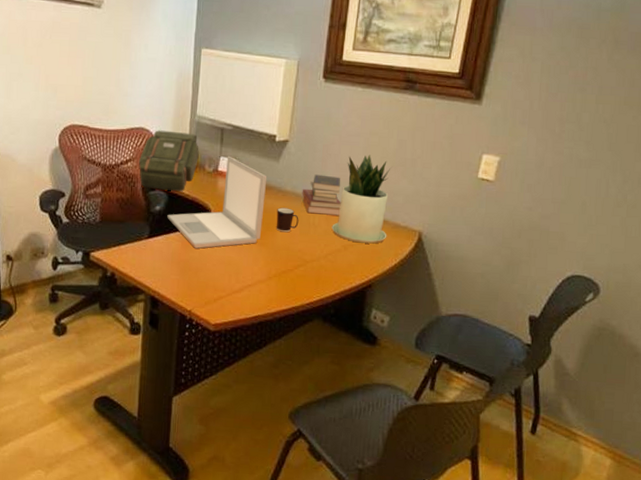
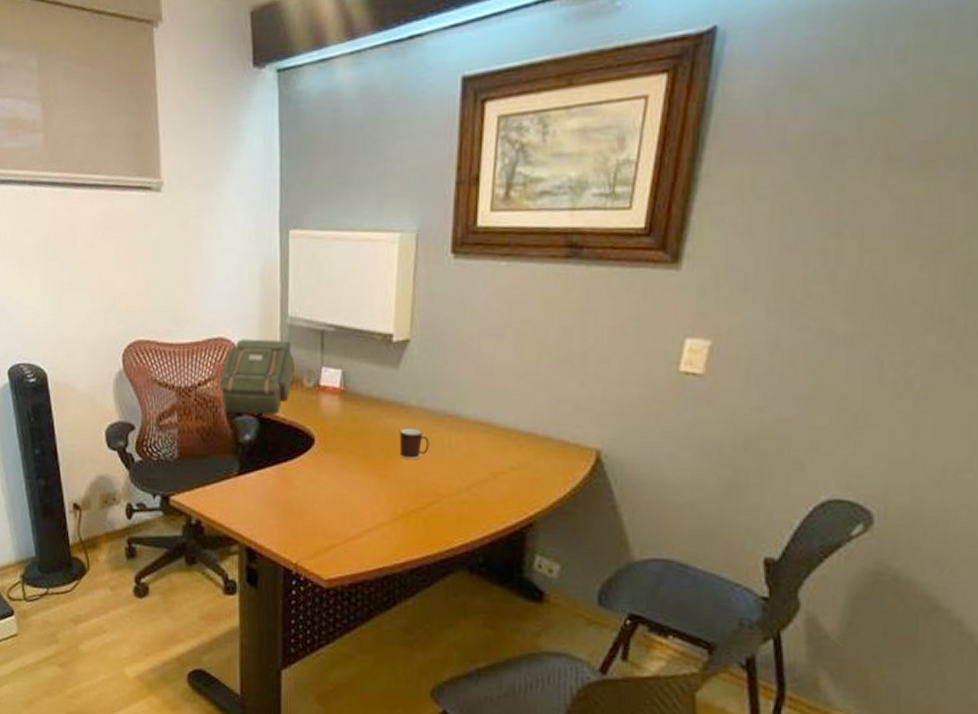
laptop: present [167,155,267,249] -> none [260,365,385,485]
books: present [302,174,341,216] -> none [431,382,485,434]
planter: present [331,155,393,244] -> none [474,351,555,469]

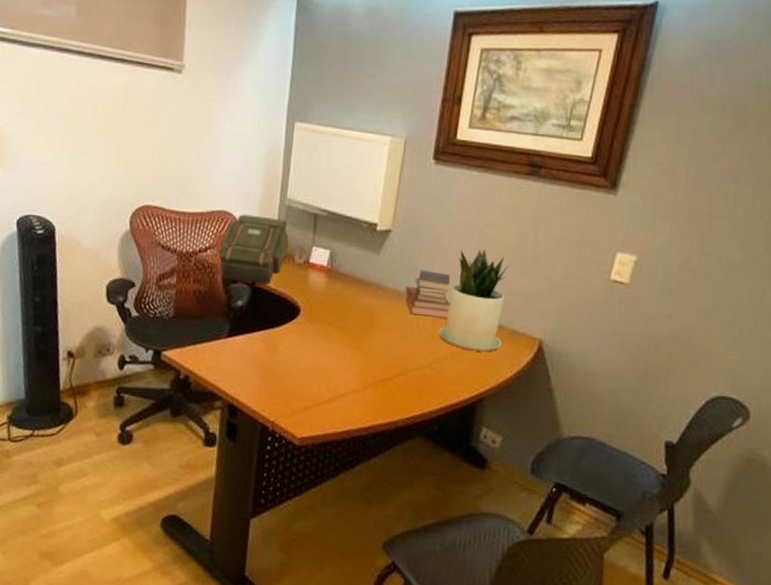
mug: present [399,428,429,460] -> none [374,307,401,336]
books: none [431,382,485,434] -> present [405,270,451,318]
planter: none [474,351,555,469] -> present [438,249,511,352]

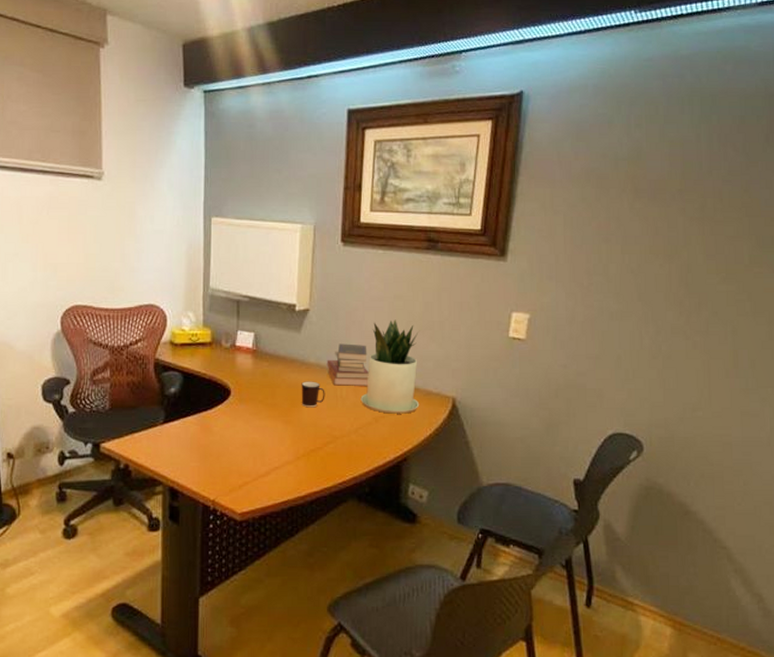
backpack: present [219,214,289,285] -> none [149,306,214,370]
mug: none [374,307,401,336] -> present [301,381,325,408]

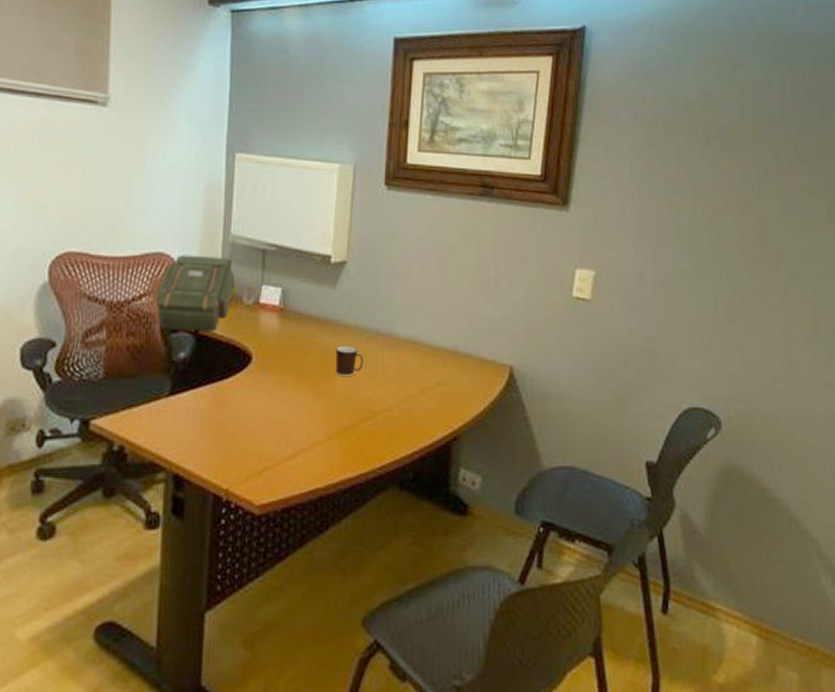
backpack: none [149,306,214,370] -> present [155,255,235,331]
books: present [326,343,369,386] -> none [365,302,414,352]
planter: present [360,319,420,414] -> none [404,275,473,385]

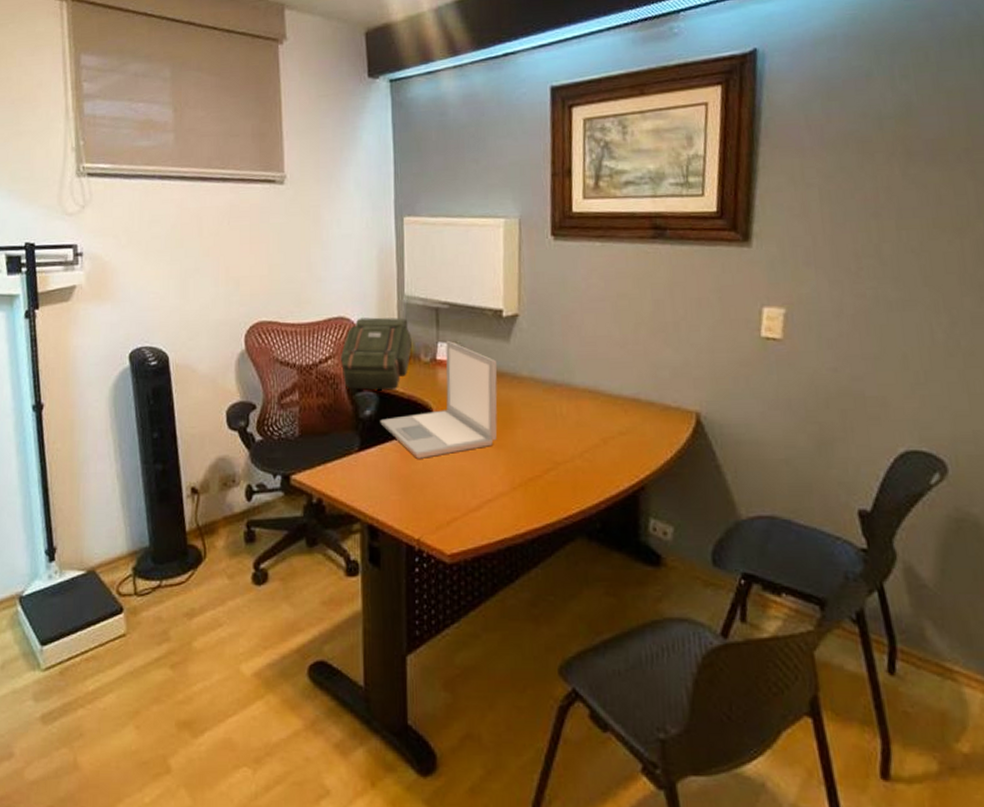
laptop: none [194,283,322,405] -> present [380,340,498,459]
mug: present [335,345,364,377] -> none [513,397,542,429]

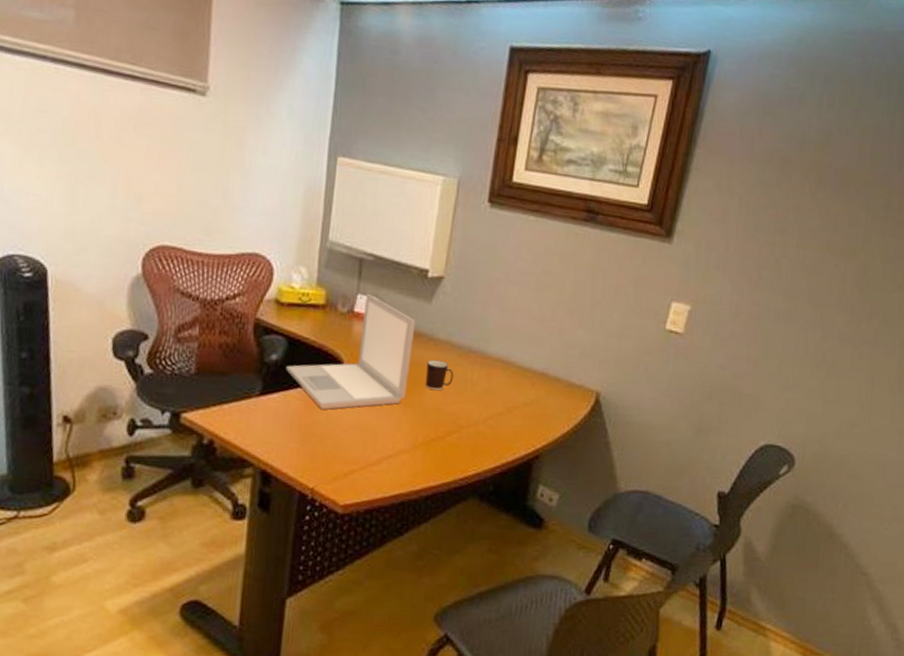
backpack: present [340,317,412,390] -> none [249,257,331,336]
mug: none [513,397,542,429] -> present [425,359,454,391]

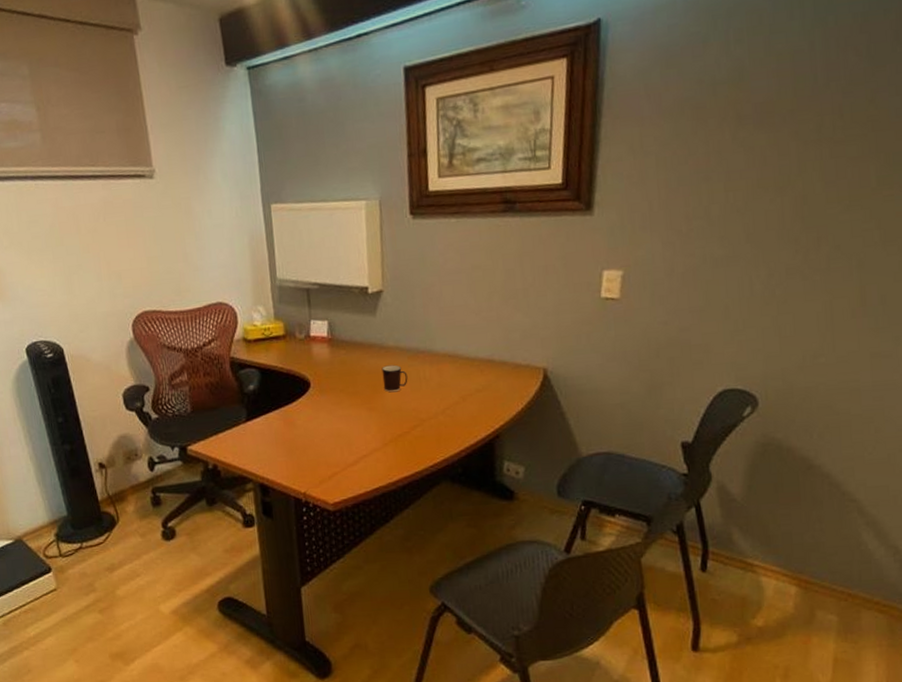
laptop: present [286,293,416,410] -> none [263,317,369,425]

